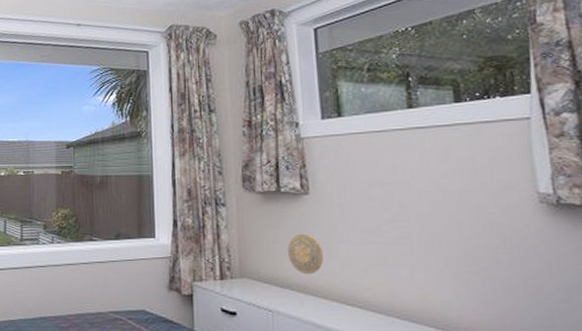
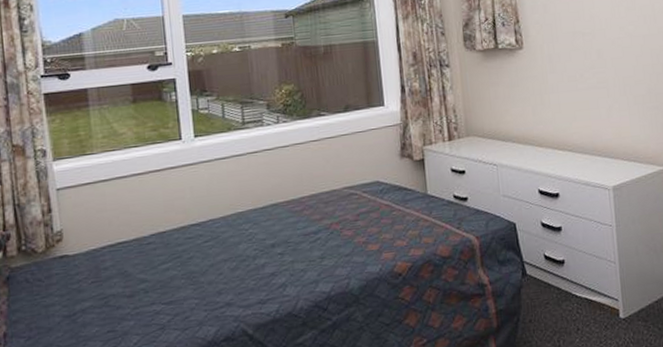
decorative plate: present [287,234,323,275] -> none [506,87,538,127]

